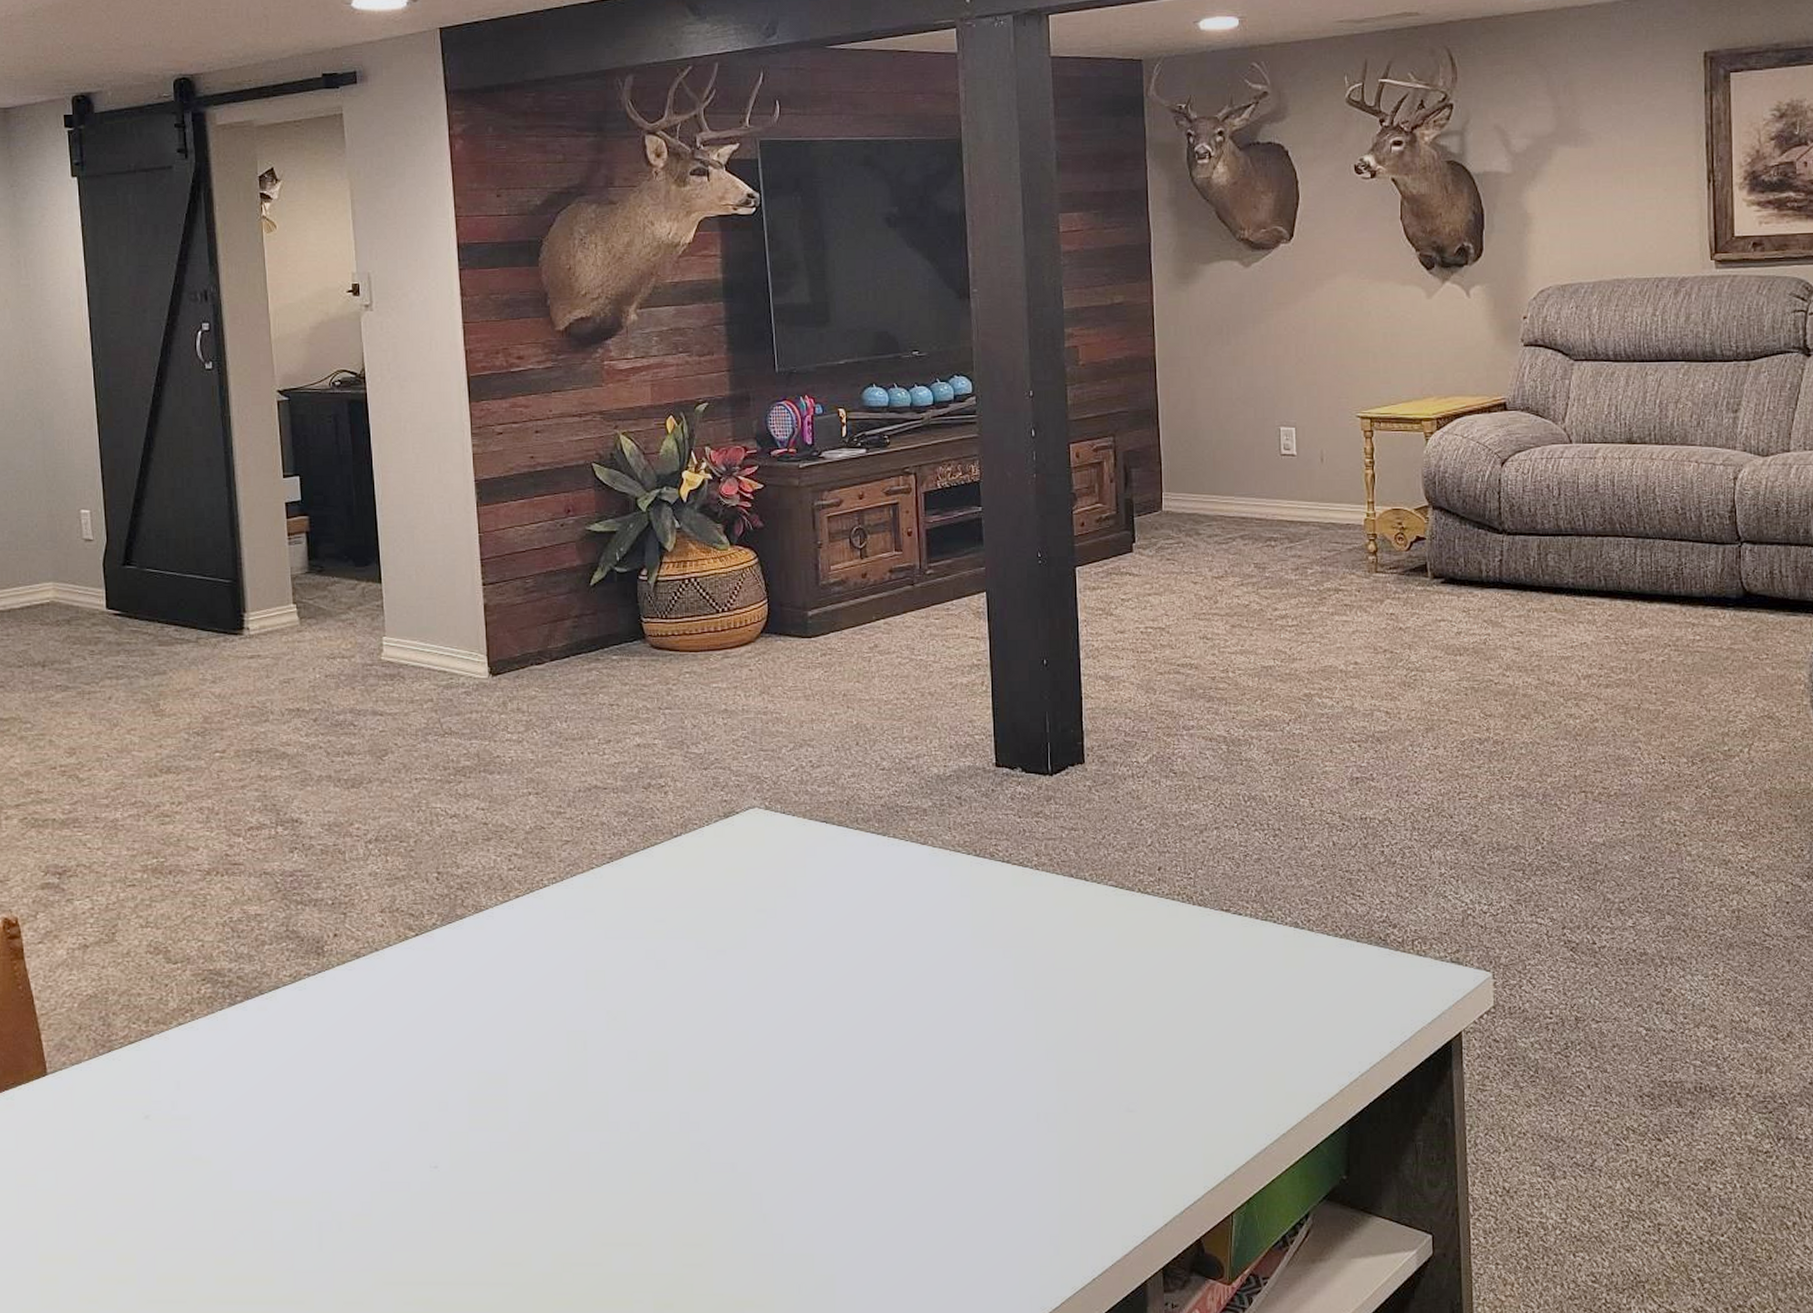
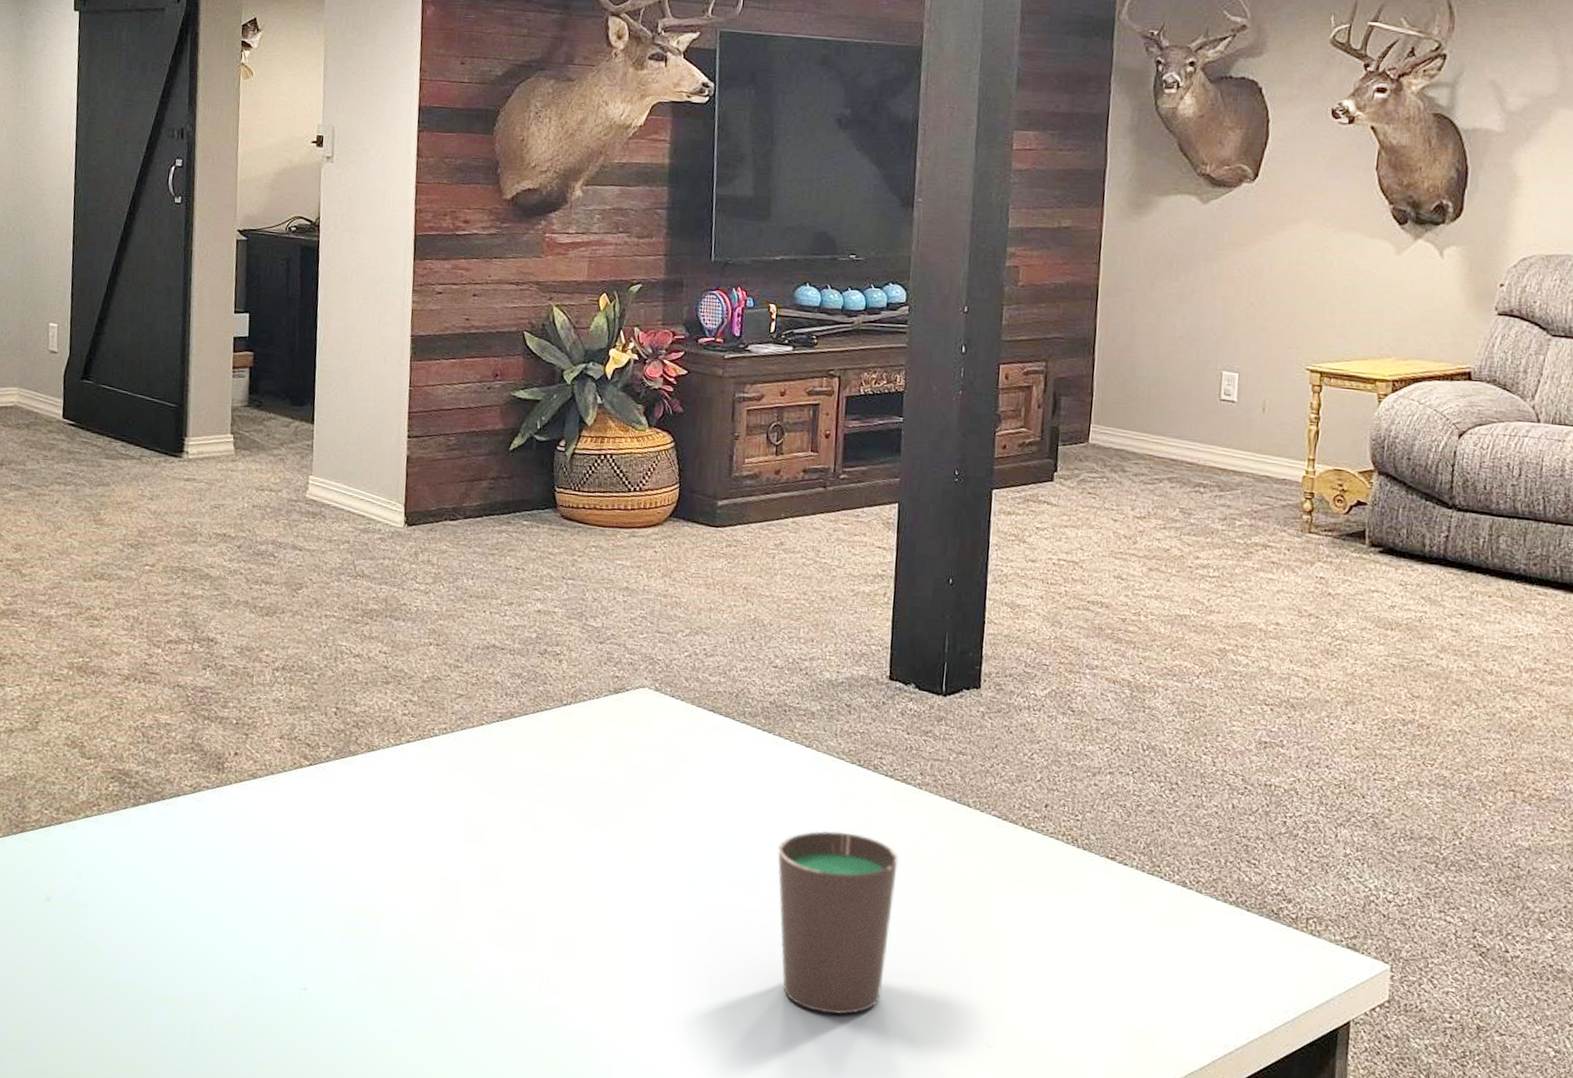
cup: none [905,923,1024,1104] -> present [778,830,898,1015]

